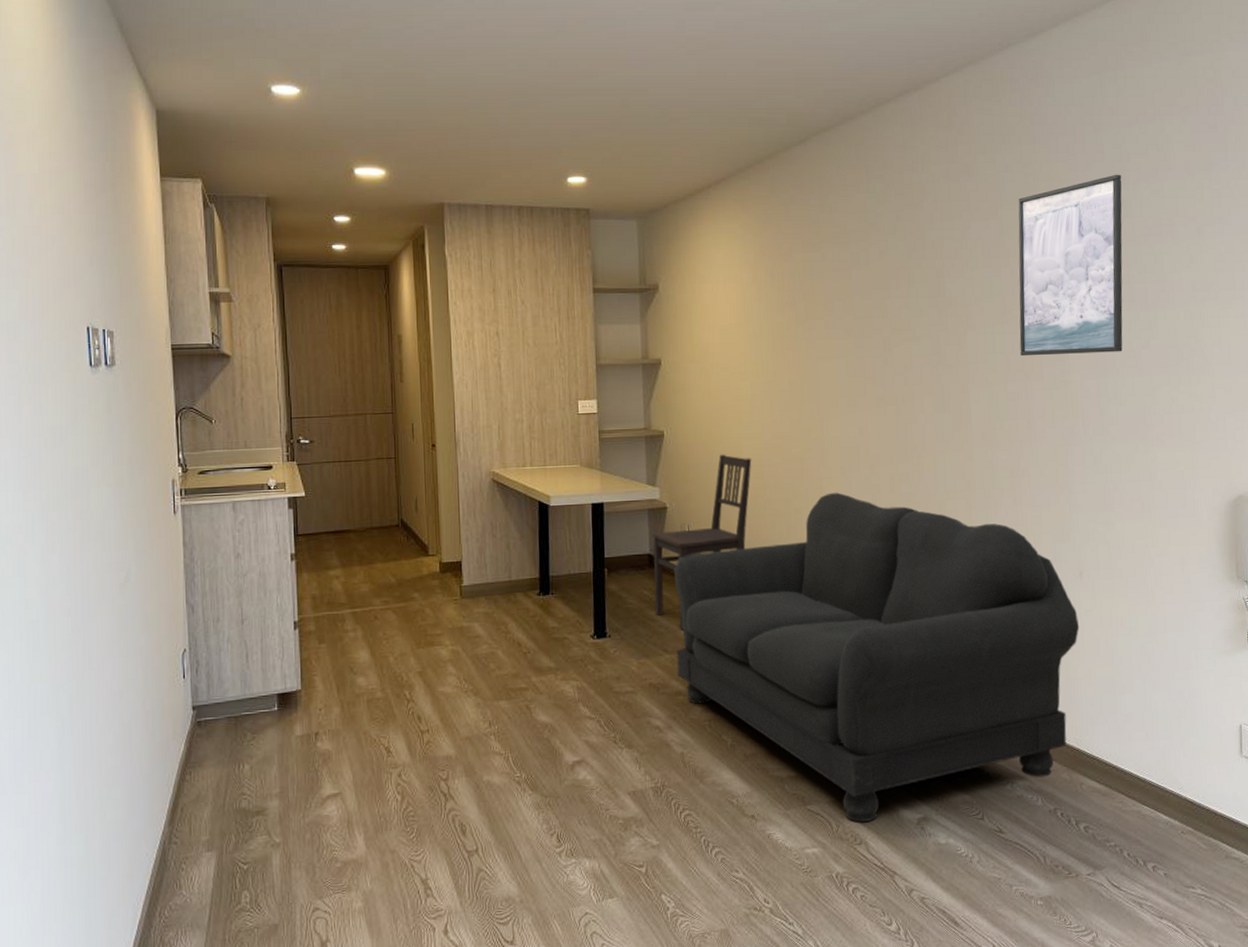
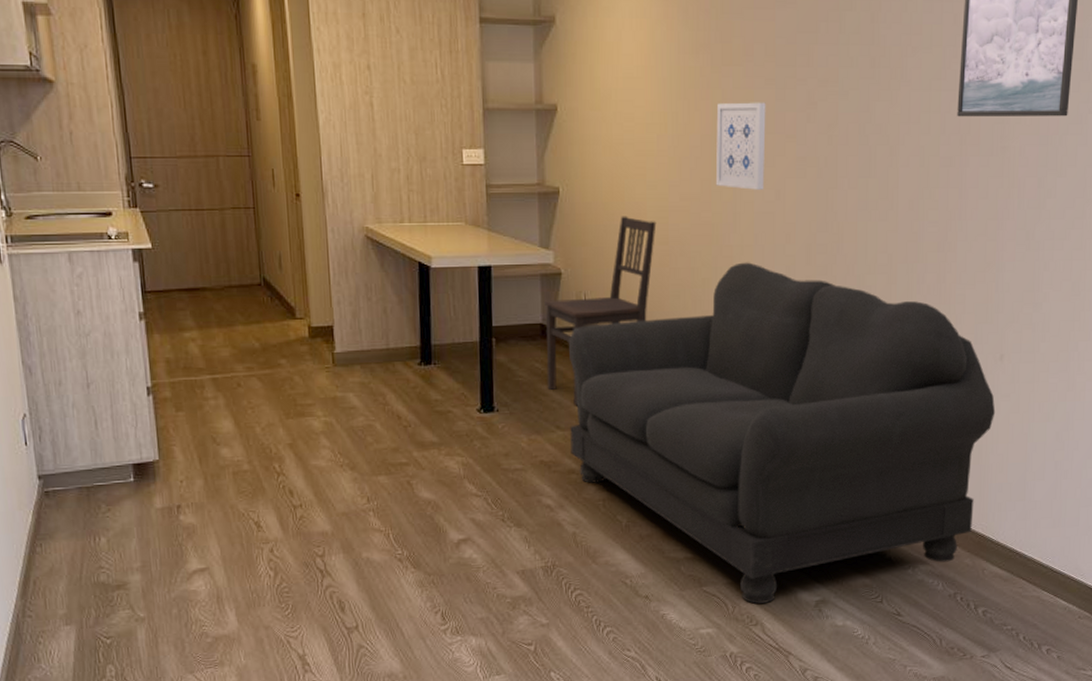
wall art: none [802,350,849,427] -> present [715,102,766,190]

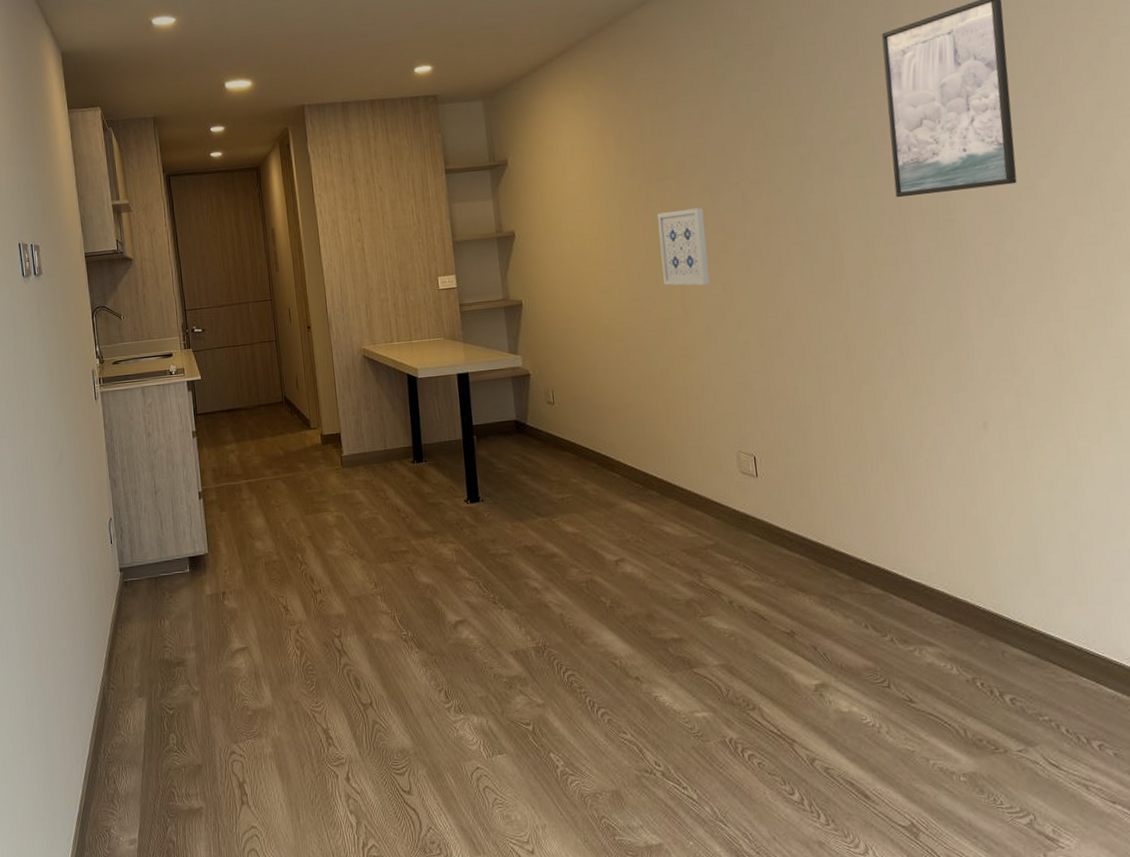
dining chair: present [545,216,657,406] -> none [517,319,612,494]
sofa: present [568,262,996,604] -> none [541,351,988,687]

